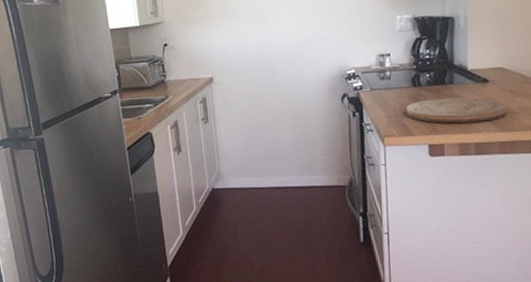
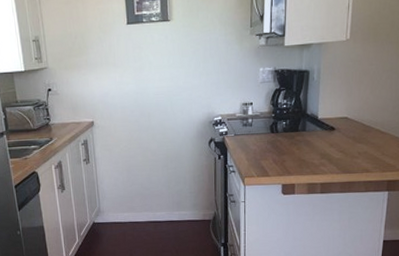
cutting board: present [405,97,508,124] -> none [264,143,349,166]

